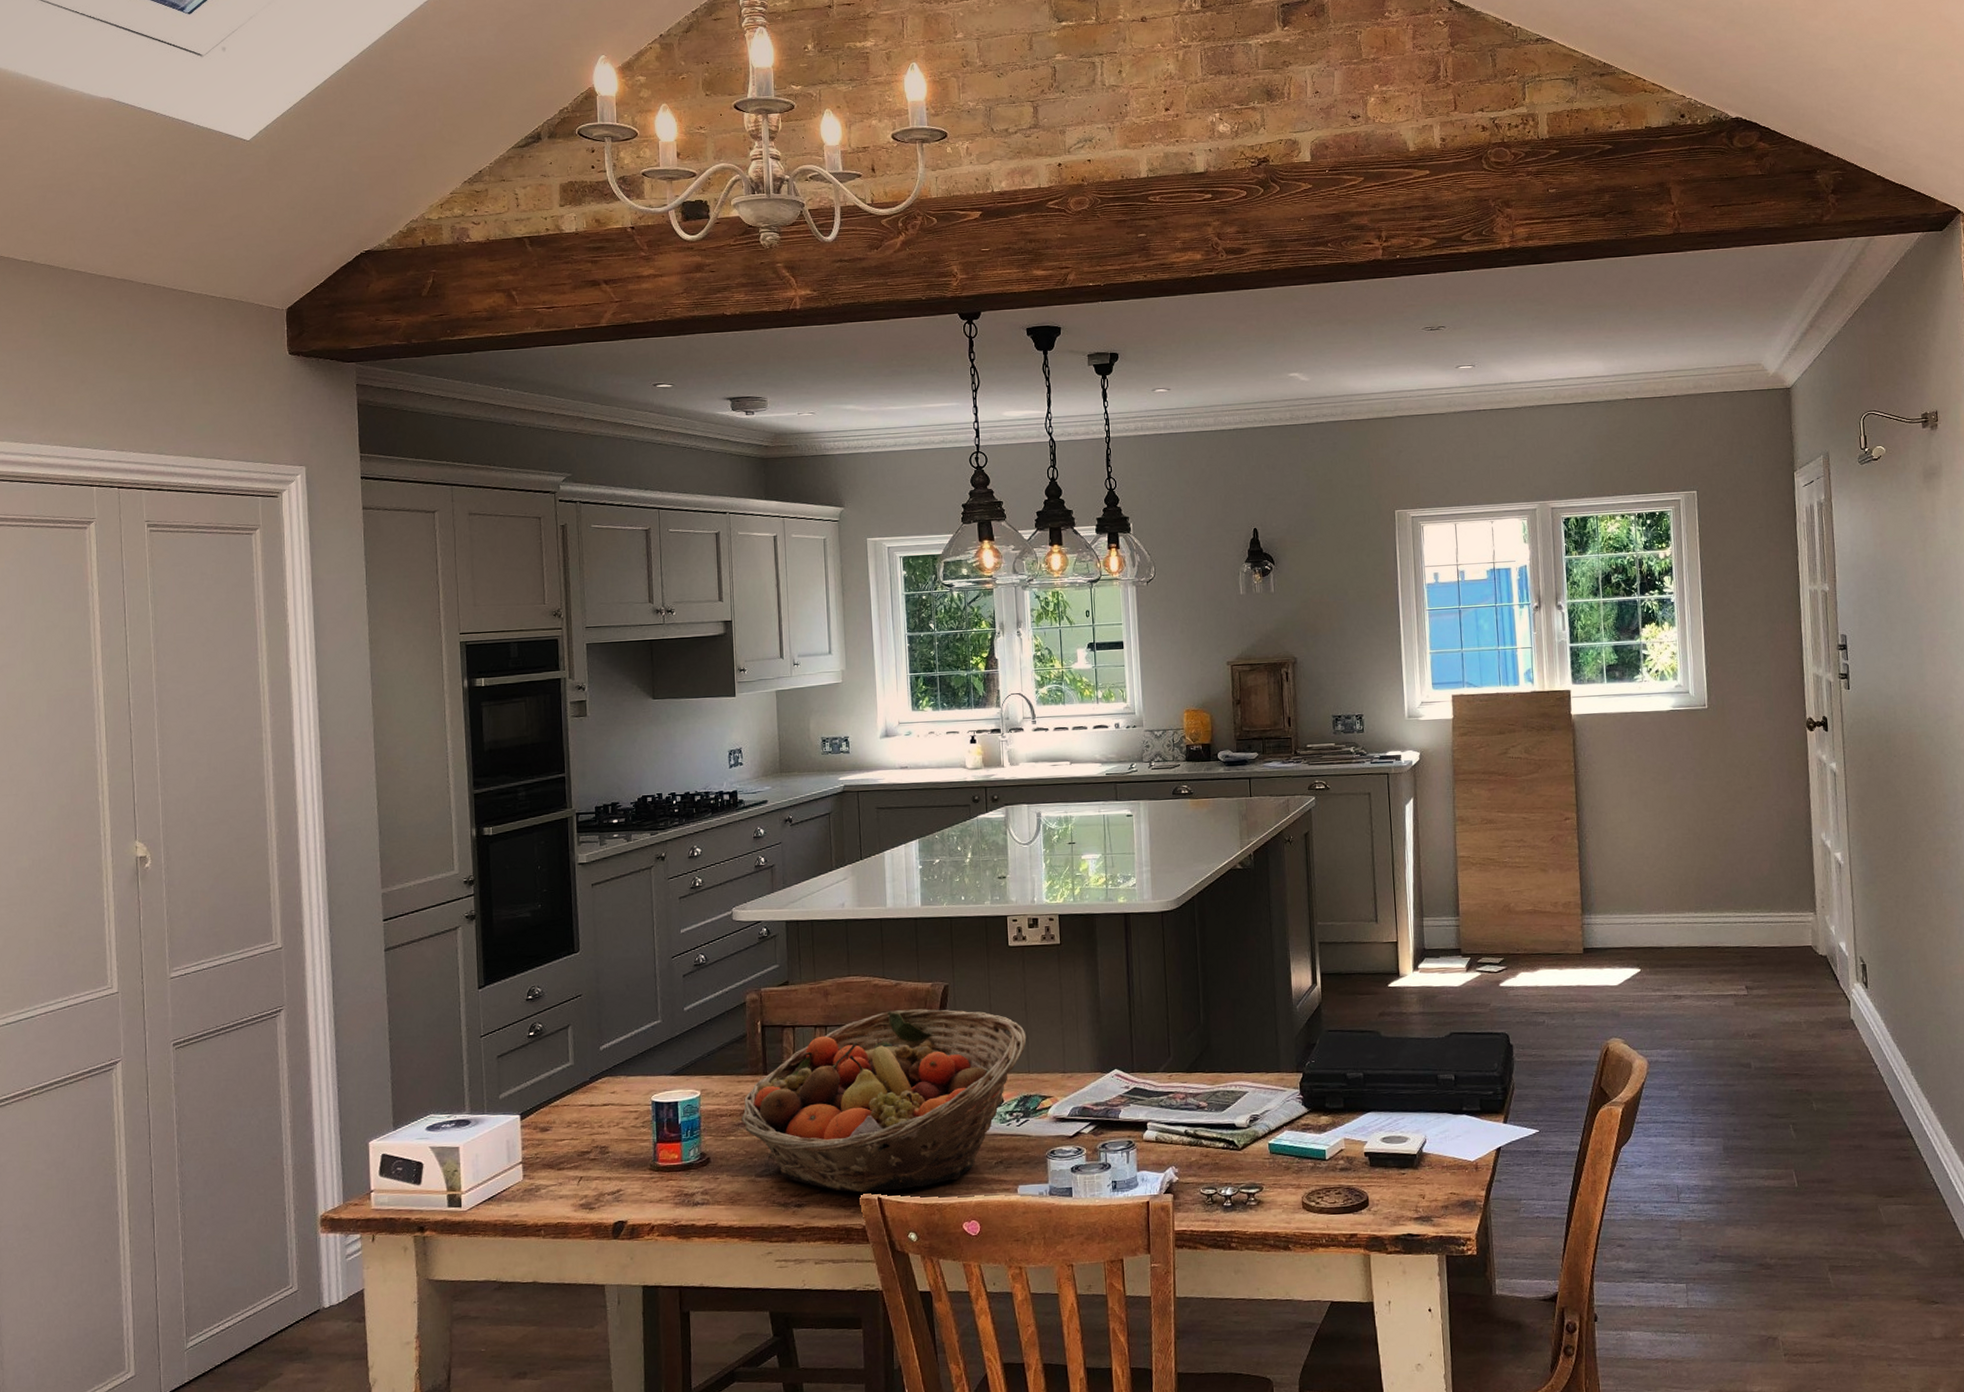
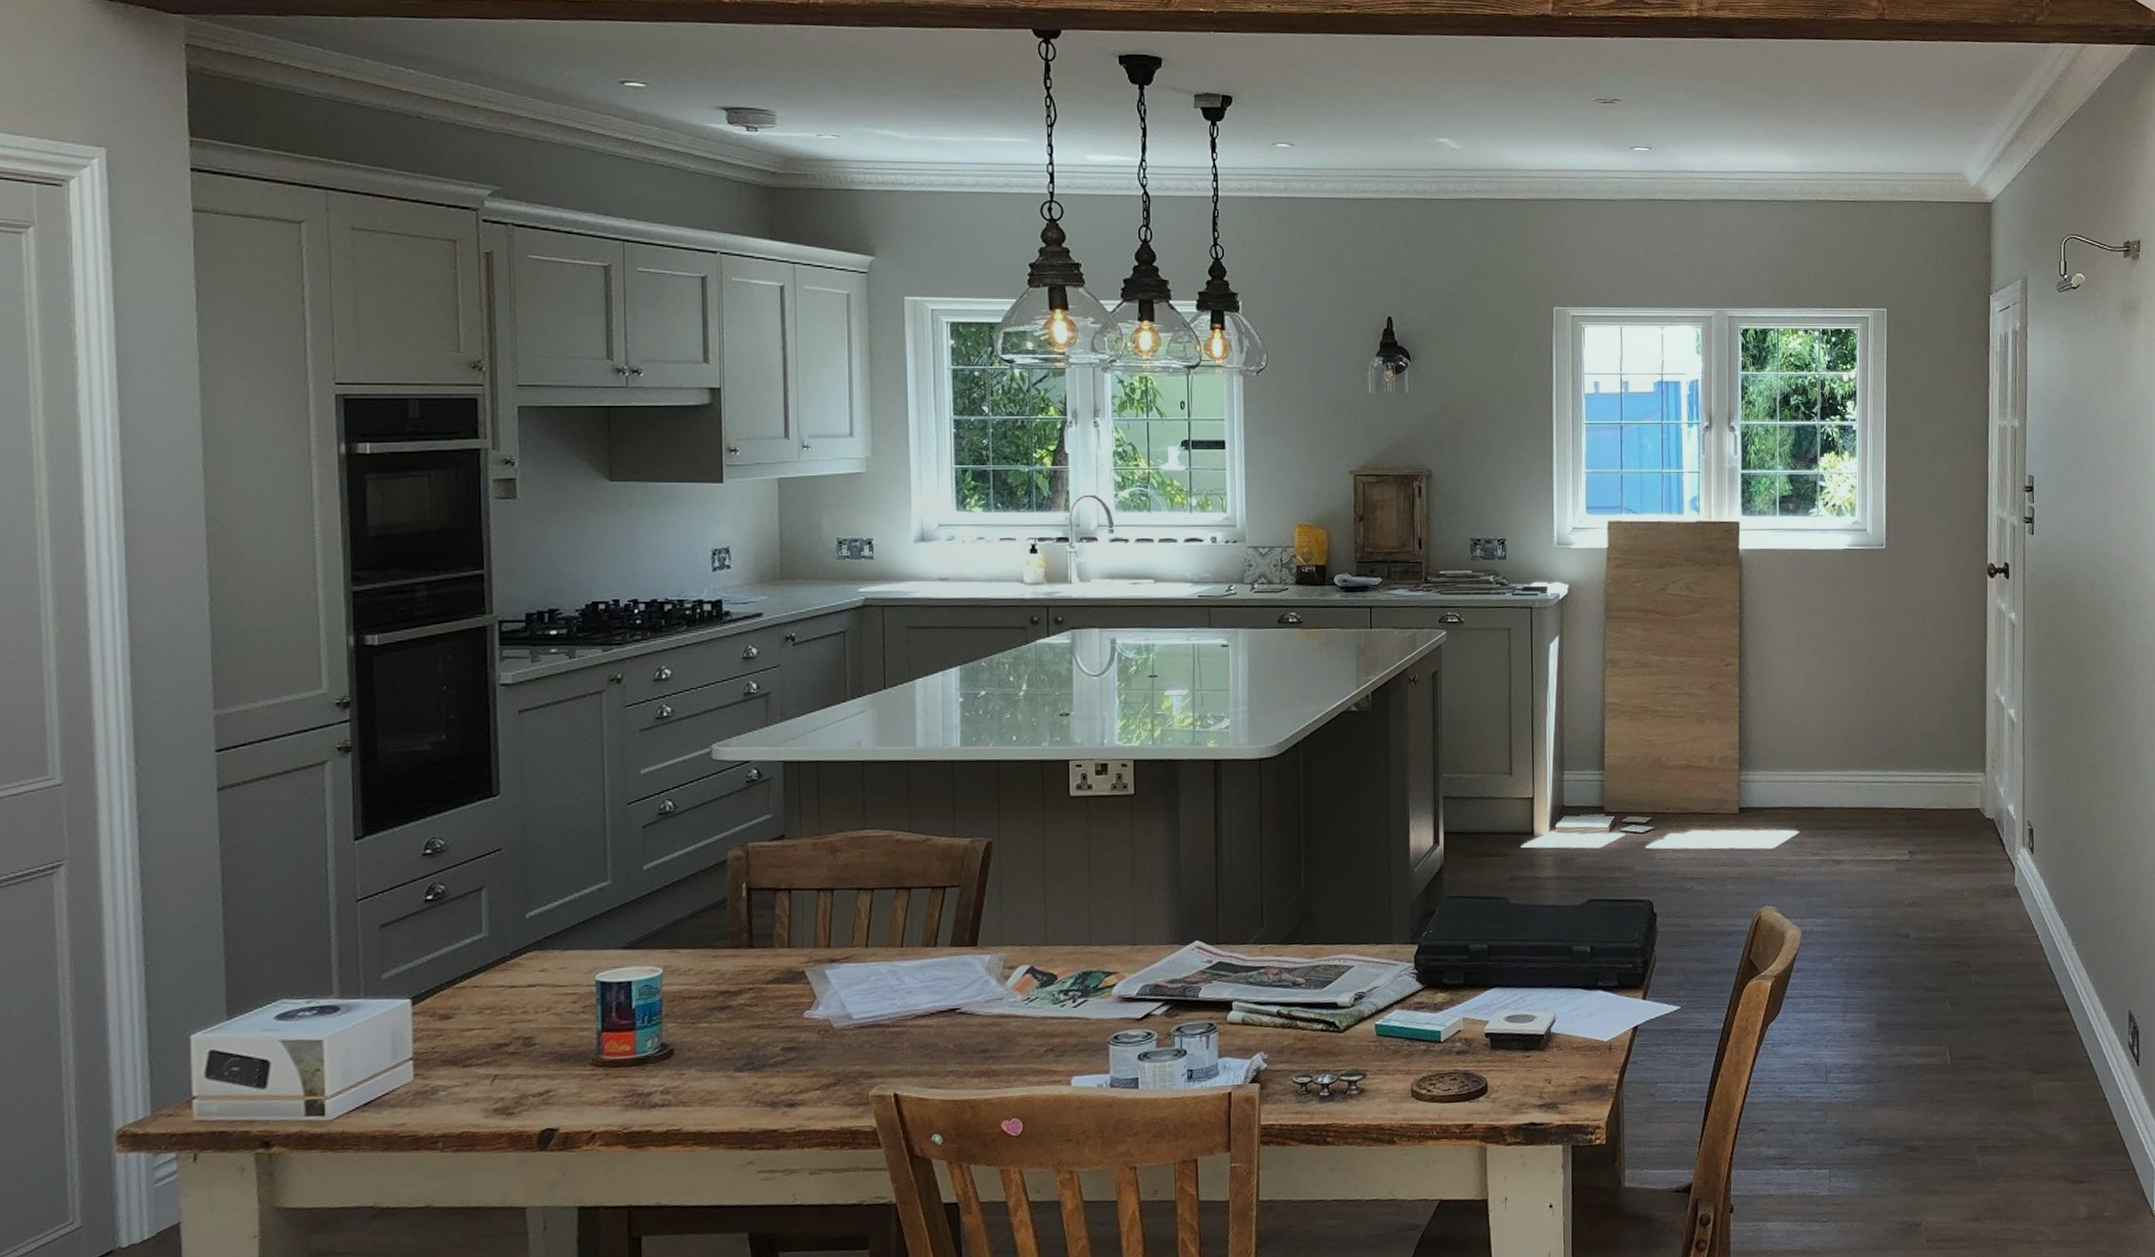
fruit basket: present [741,1009,1027,1193] -> none [717,869,1089,1089]

